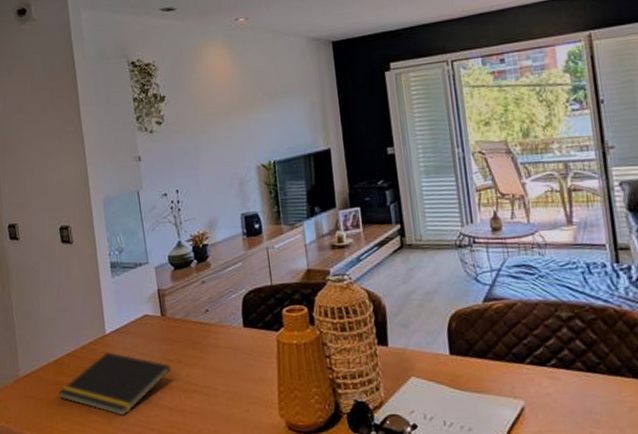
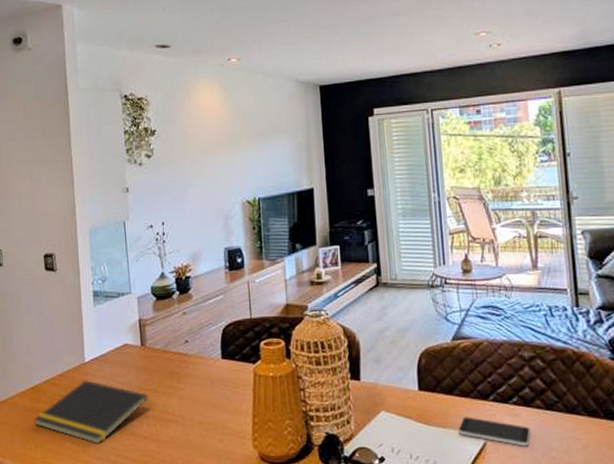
smartphone: none [493,381,572,411] -> present [458,417,531,447]

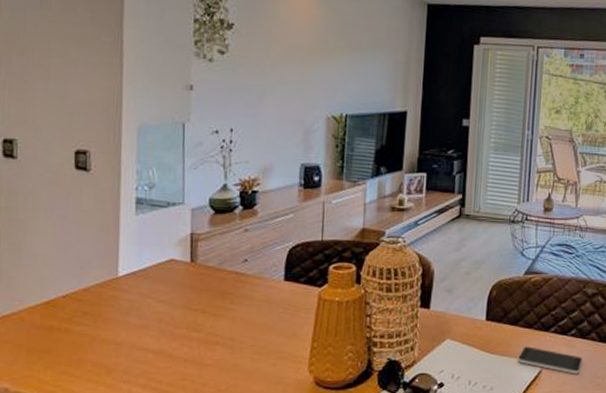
notepad: present [34,380,148,445] -> none [45,296,193,367]

